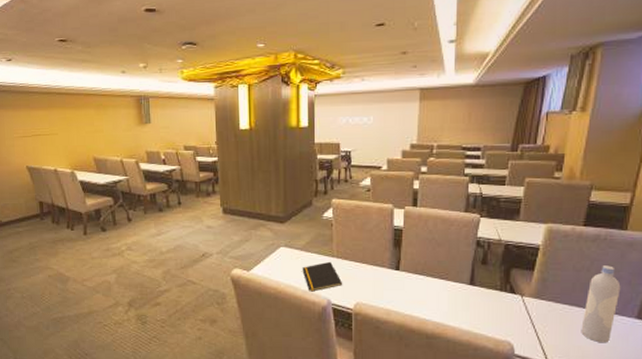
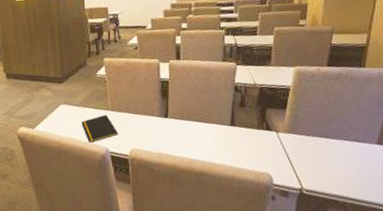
bottle: present [581,265,621,343] -> none [329,99,362,168]

